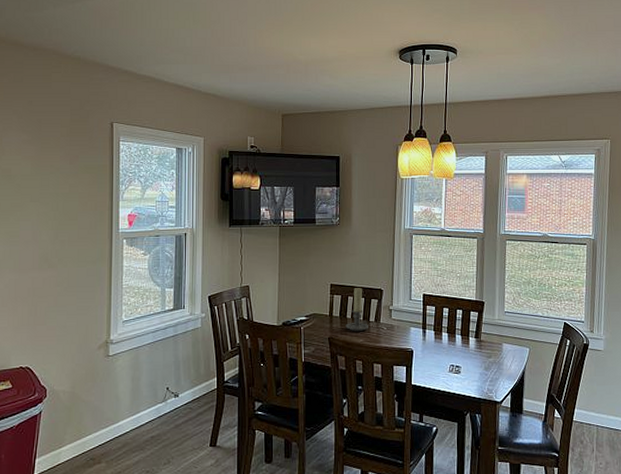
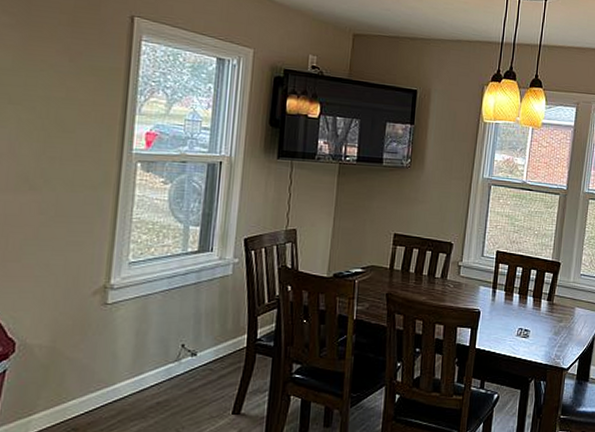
candle holder: present [345,288,369,332] -> none [407,239,434,289]

